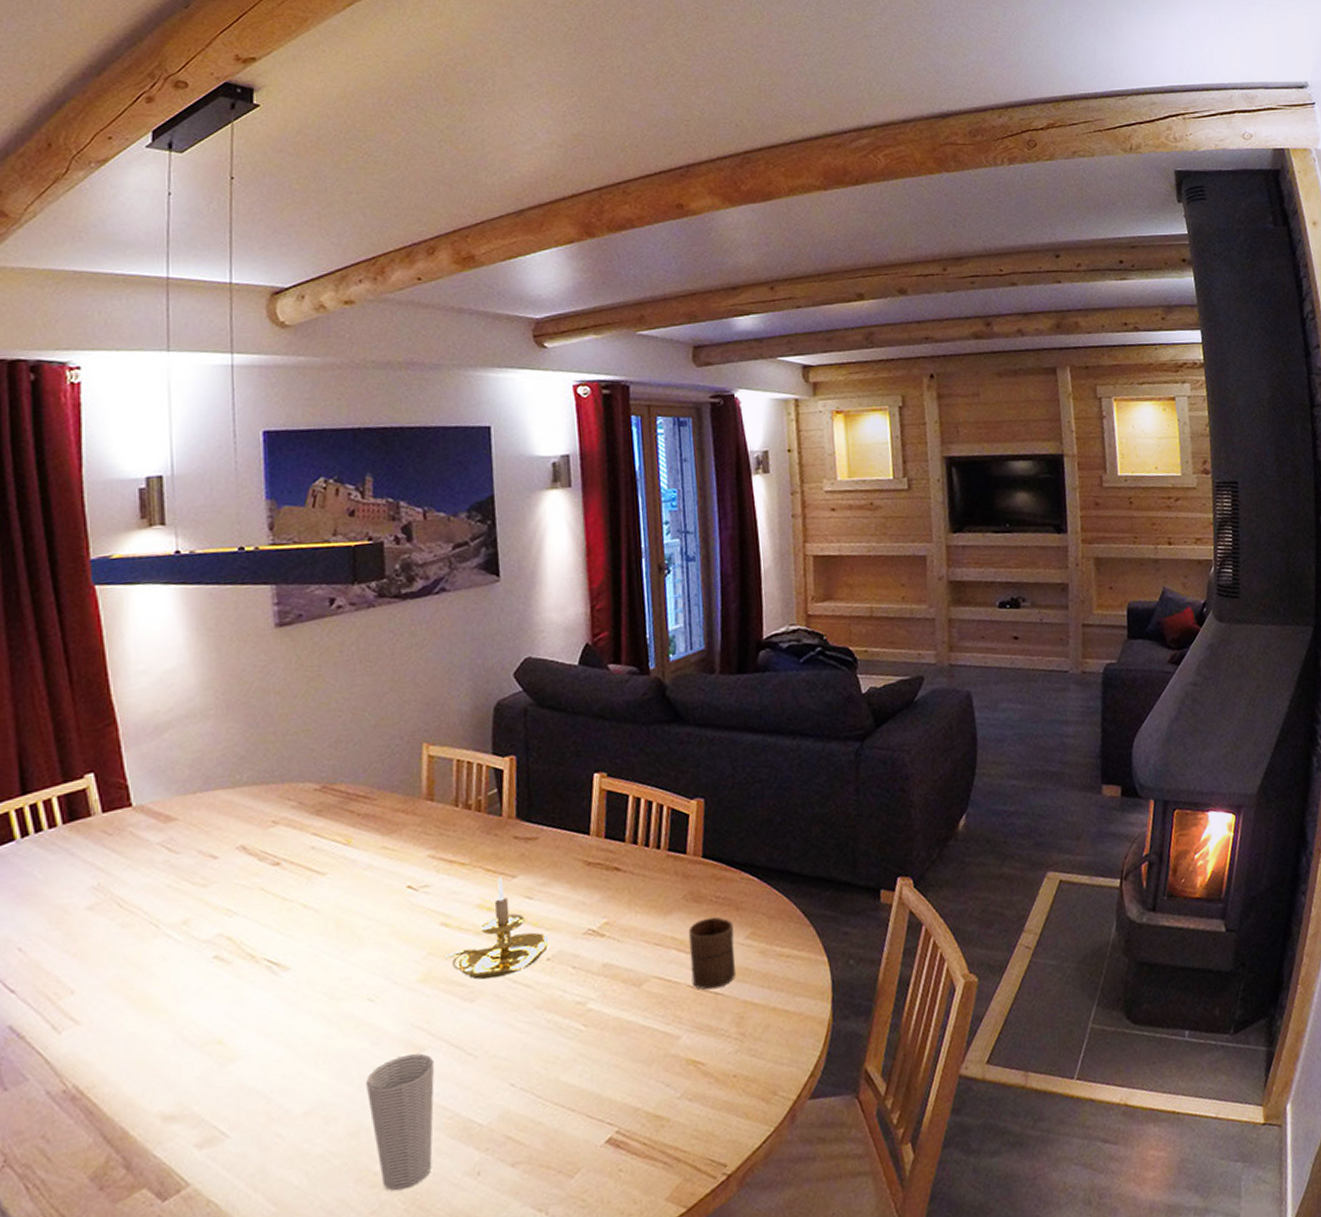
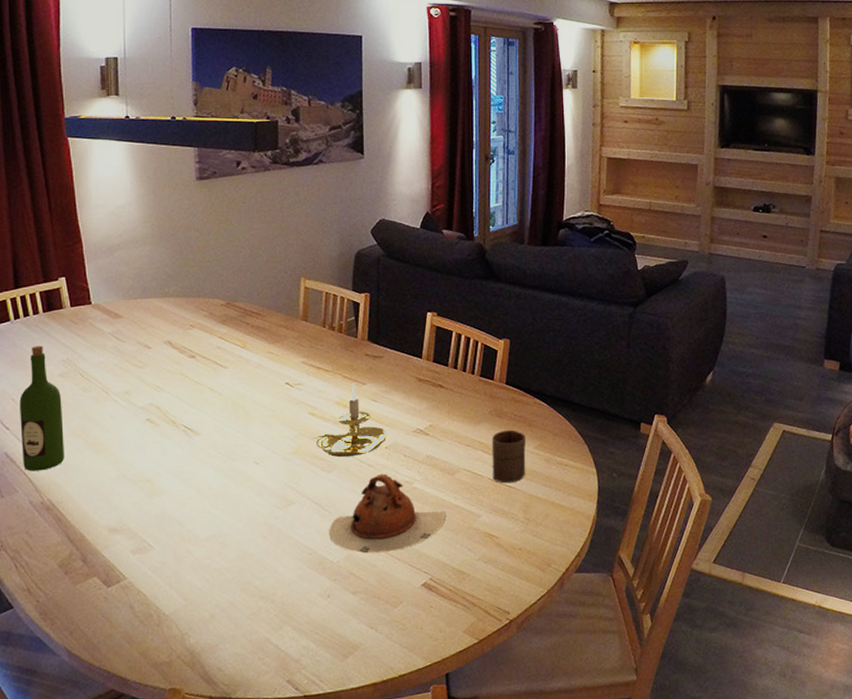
wine bottle: none [30,869,96,1049] -> present [20,345,64,471]
cup: present [366,1053,435,1192] -> none [251,505,301,601]
teapot: none [475,994,633,1108] -> present [329,473,446,554]

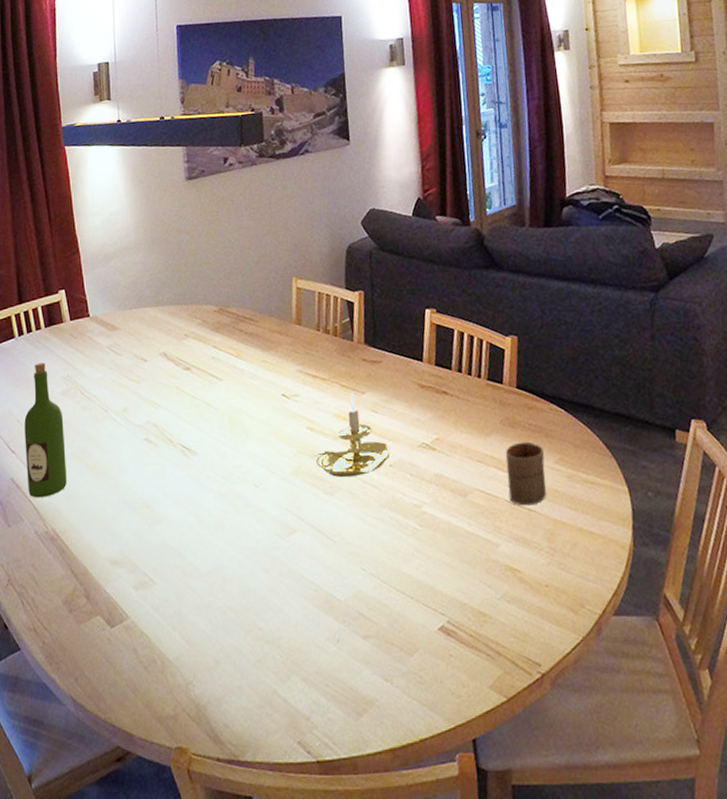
teapot: present [329,473,446,554] -> none [334,495,460,590]

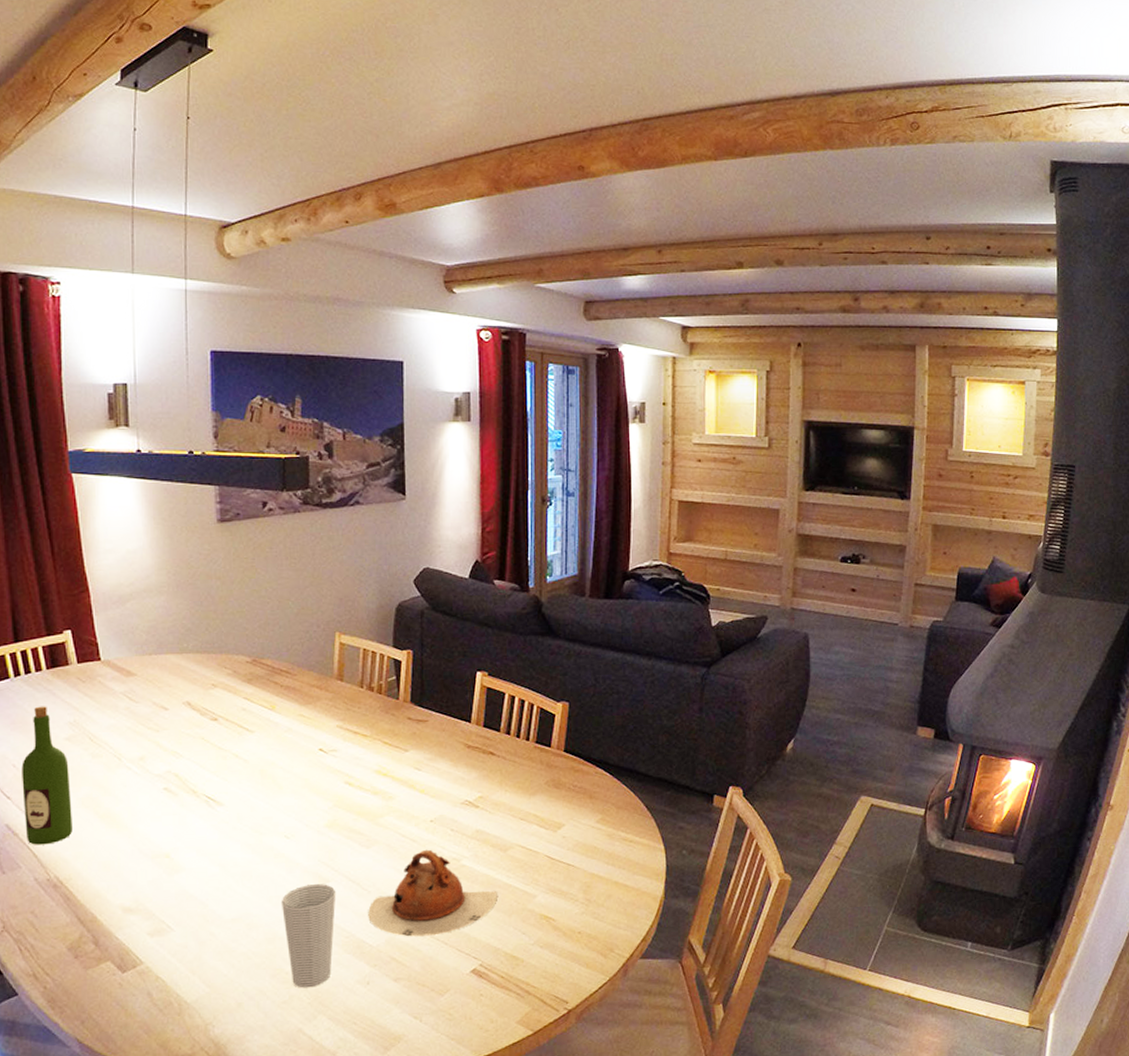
cup: none [253,534,304,646] -> present [282,884,336,988]
candle holder: present [310,392,391,478] -> none [347,749,433,831]
teapot: none [334,495,460,590] -> present [368,849,497,937]
cup: present [505,441,546,506] -> none [548,802,587,861]

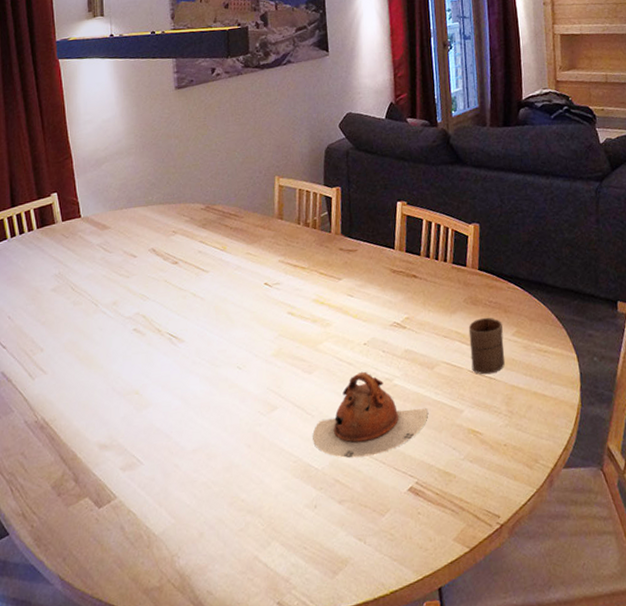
wine bottle: present [21,706,72,845] -> none [15,261,57,390]
cup: present [282,884,336,988] -> none [236,410,284,515]
cup: none [548,802,587,861] -> present [468,317,505,375]

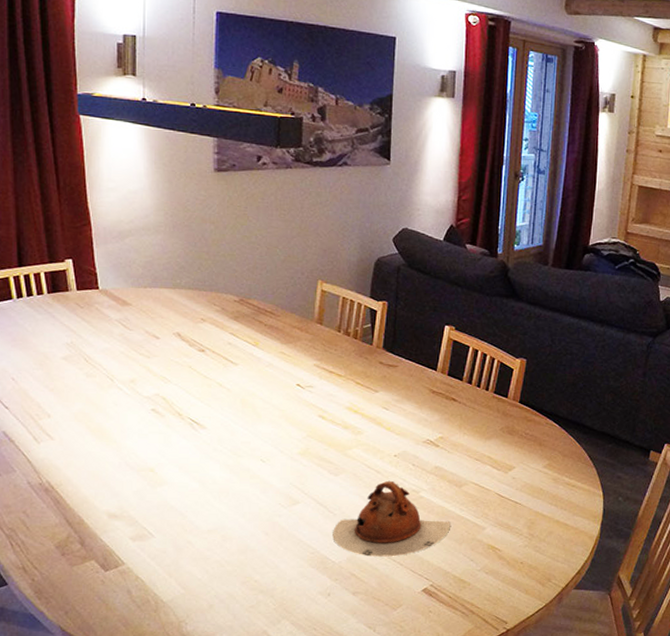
cup: present [468,317,505,375] -> none [499,447,536,499]

